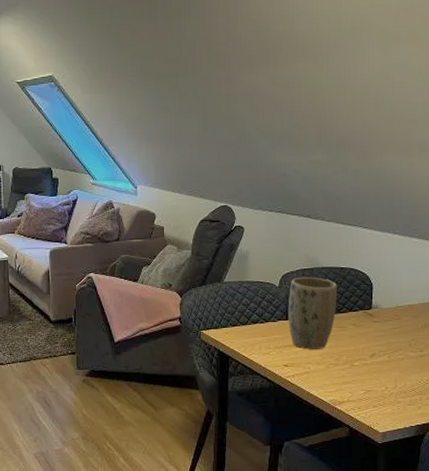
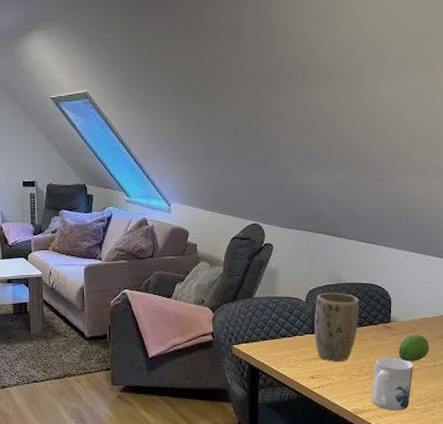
mug: none [351,345,397,403] -> present [372,357,413,411]
fruit: none [381,322,415,351] -> present [398,334,429,362]

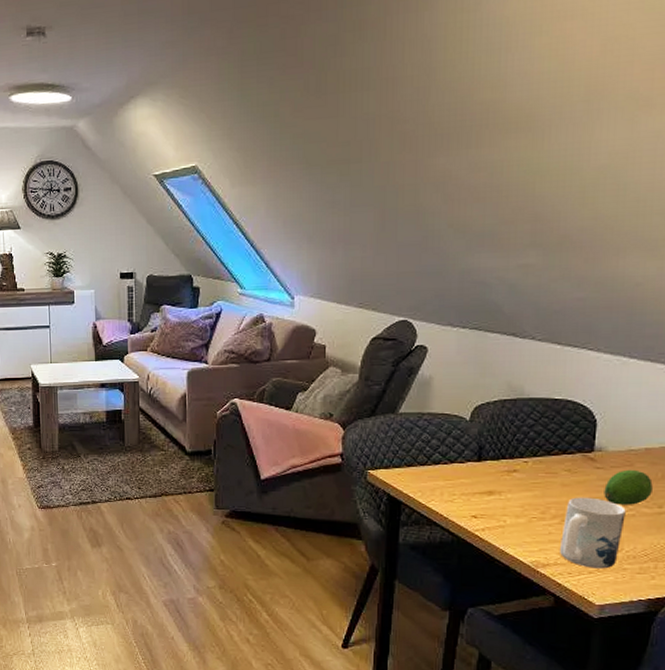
plant pot: present [314,292,359,362] -> none [479,409,548,499]

